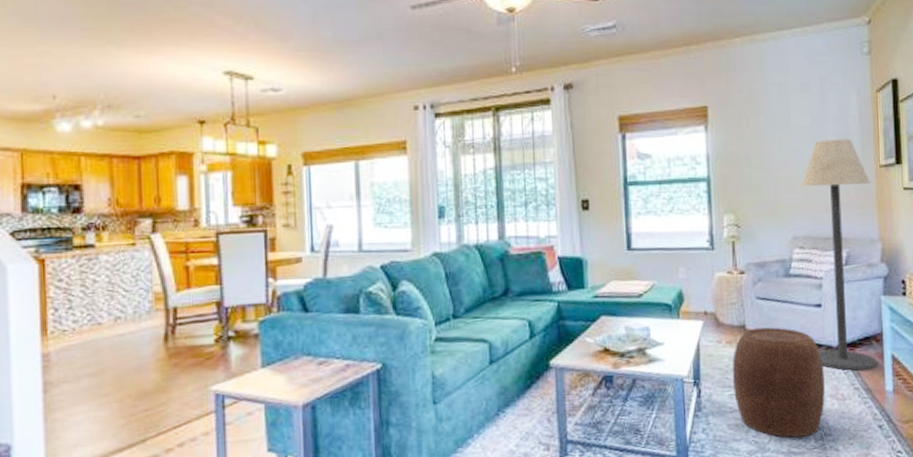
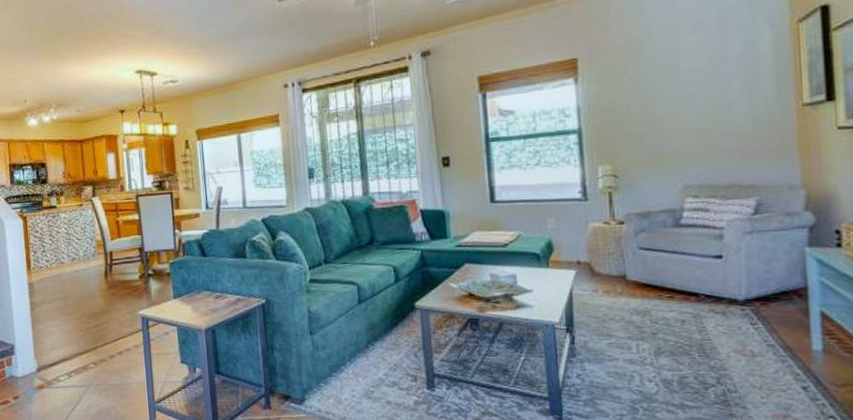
stool: present [732,327,825,438] -> none [610,278,728,391]
floor lamp: present [801,139,878,371] -> none [694,78,801,327]

